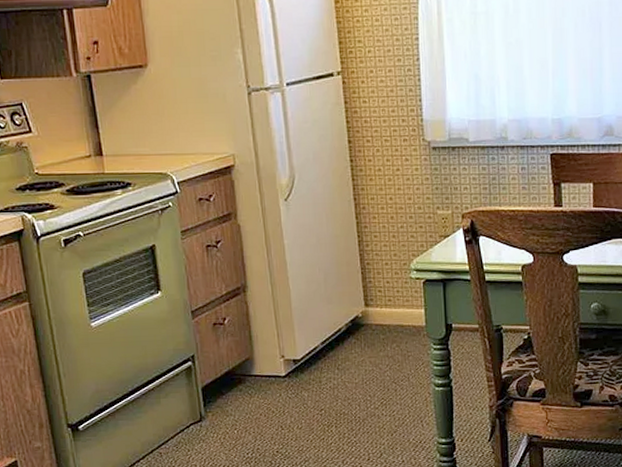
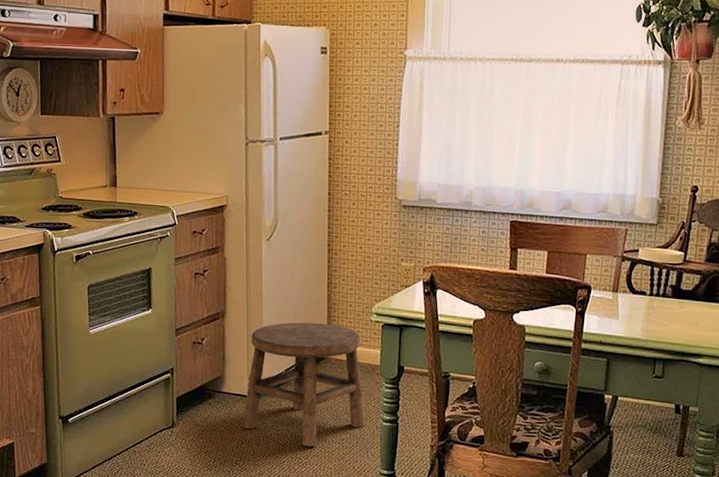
stool: none [279,286,416,424] -> present [244,322,365,447]

